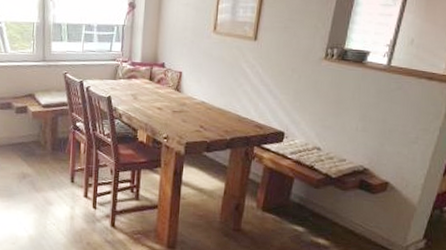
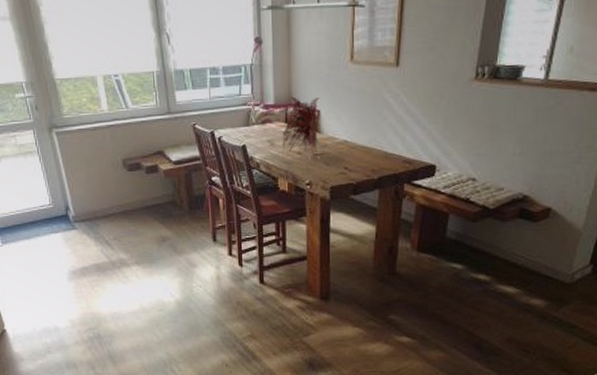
plant: none [144,57,183,113] -> present [281,96,321,156]

